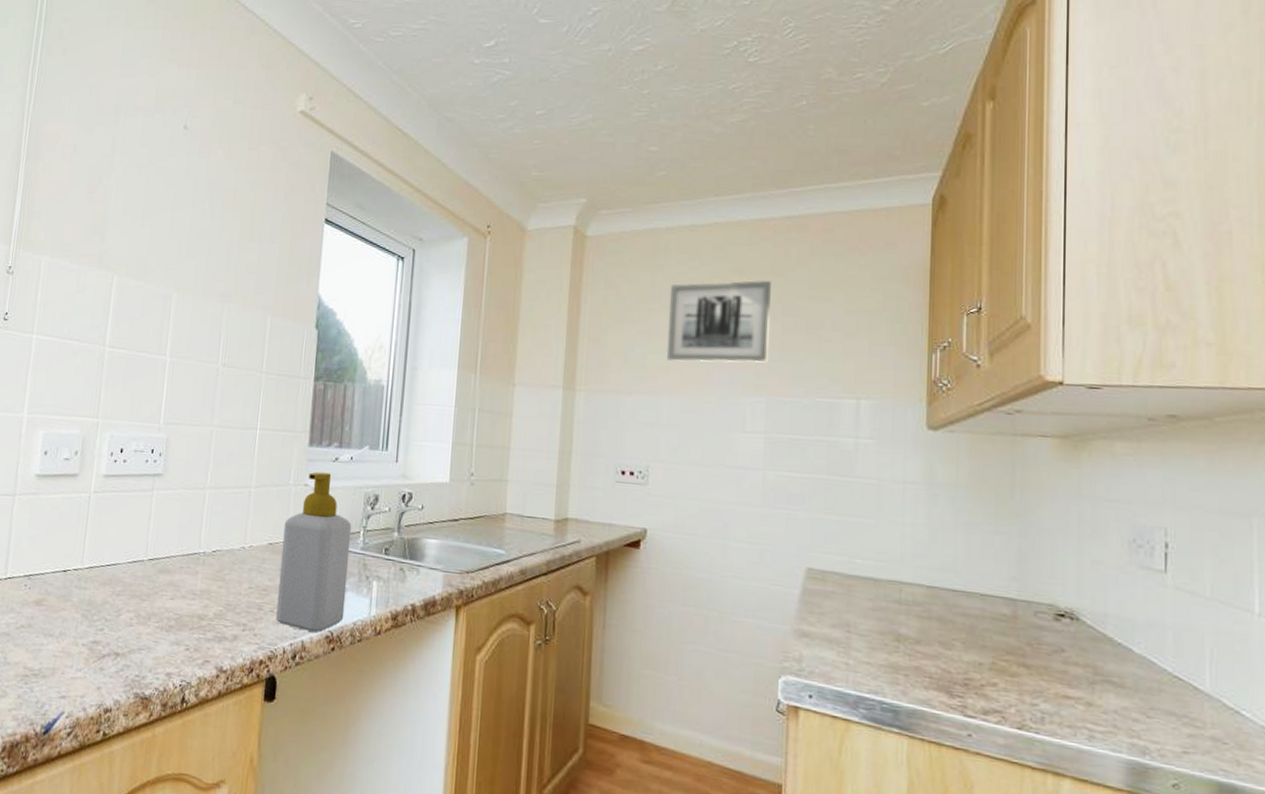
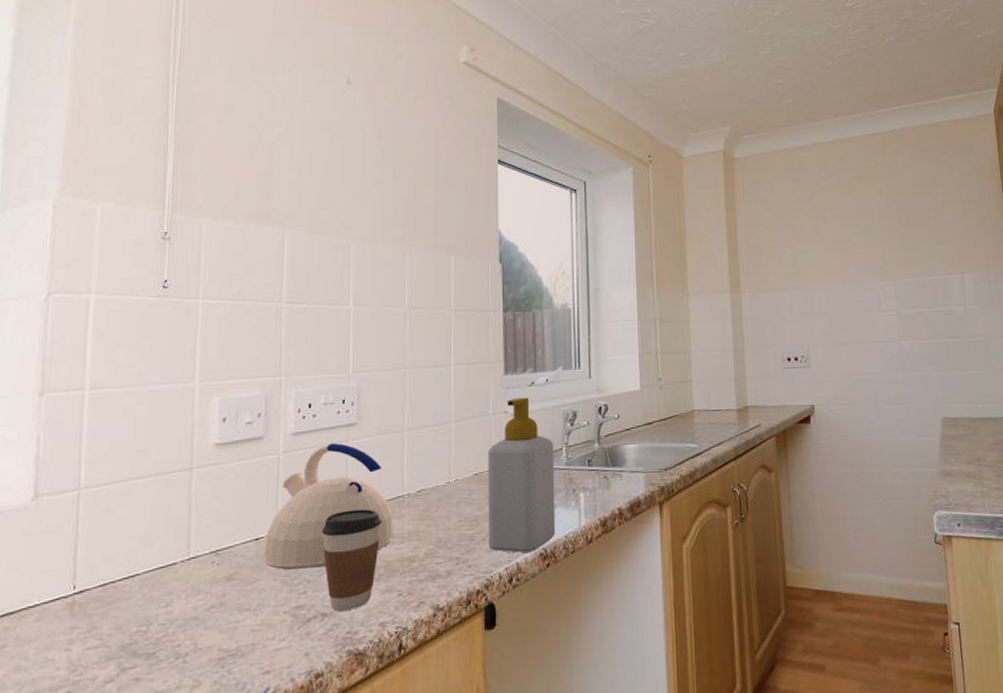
kettle: none [68,490,188,608] -> present [263,443,395,569]
coffee cup: none [121,558,177,655] -> present [322,509,381,611]
wall art: present [666,280,771,364] -> none [807,184,891,258]

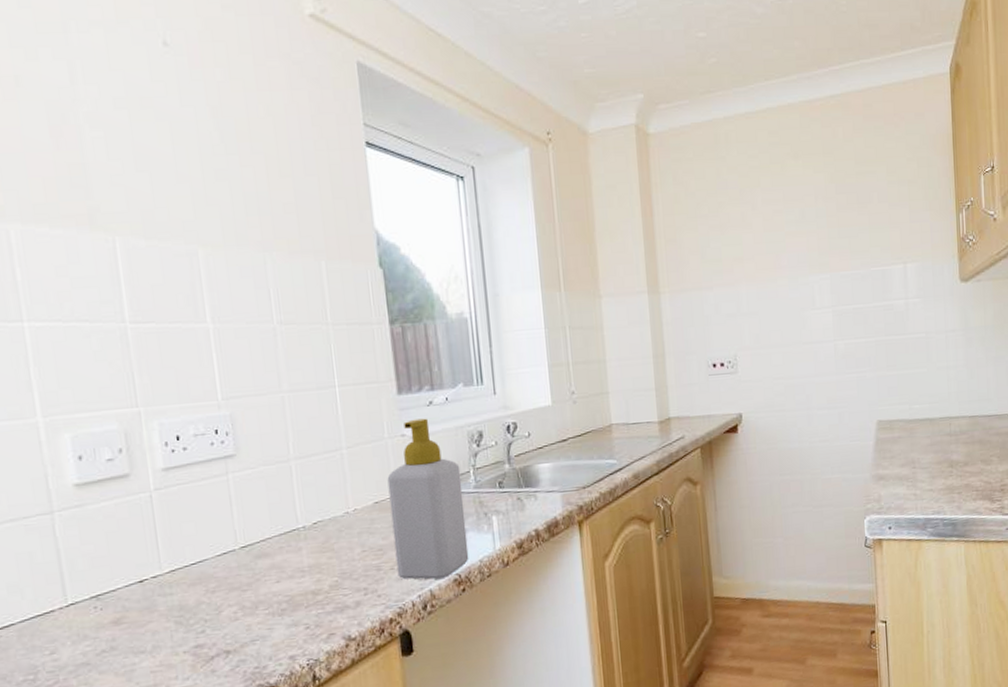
kettle: present [263,443,395,569] -> none [150,477,294,610]
coffee cup: present [322,509,381,611] -> none [212,544,279,648]

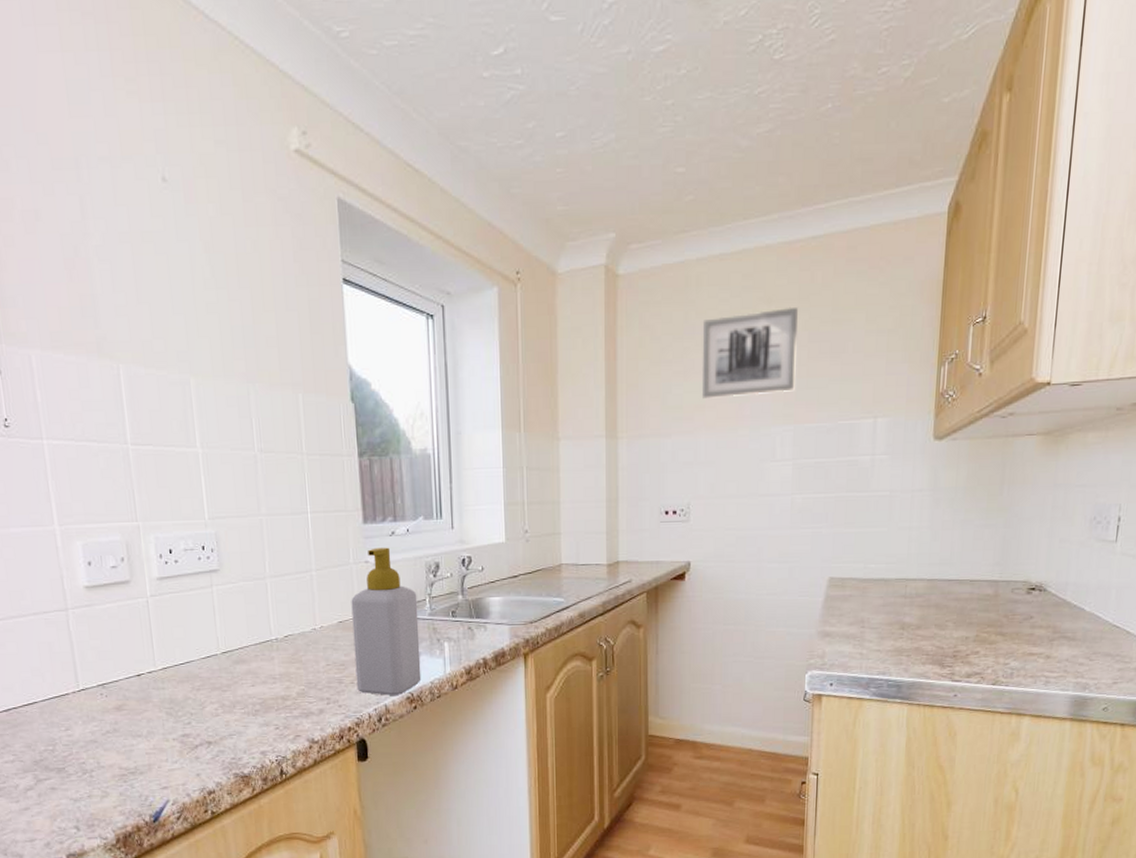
wall art: none [734,161,828,251] -> present [701,307,798,399]

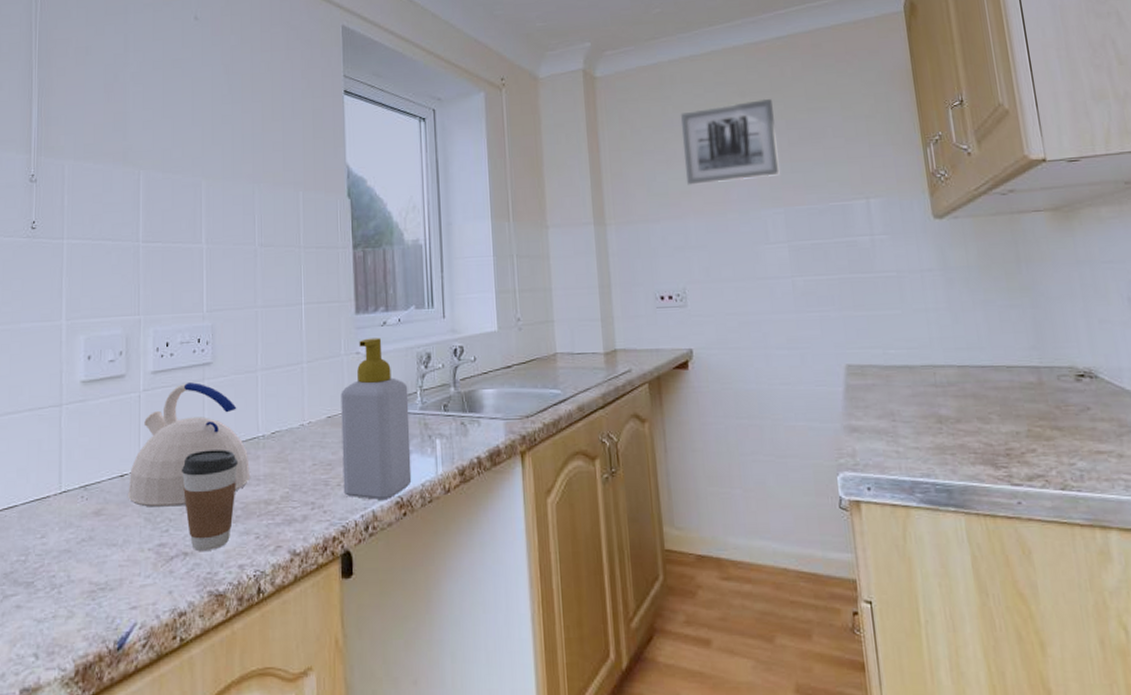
kettle: none [146,589,267,703] -> present [128,382,251,507]
coffee cup: none [198,651,254,740] -> present [182,449,238,551]

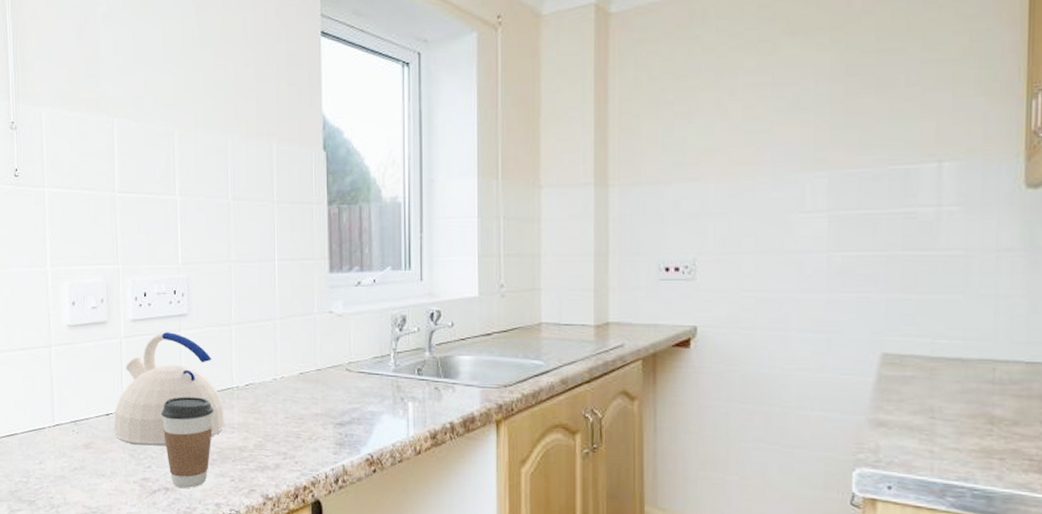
soap bottle: present [341,338,412,500] -> none [313,298,382,456]
wall art: present [680,98,780,185] -> none [709,37,830,142]

